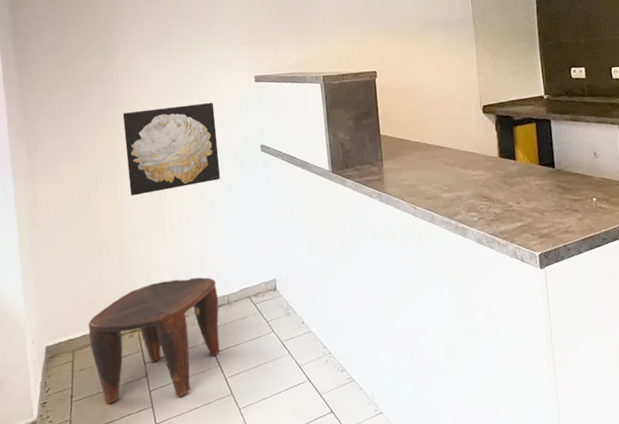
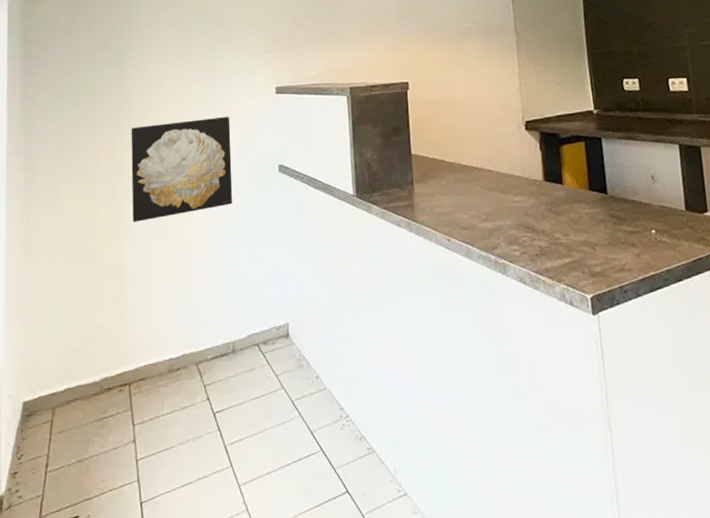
stool: present [88,277,220,404] -> none [73,320,223,475]

